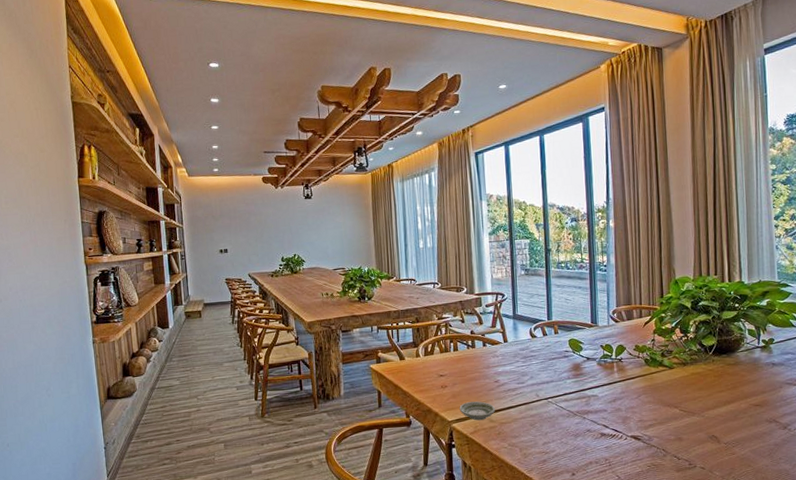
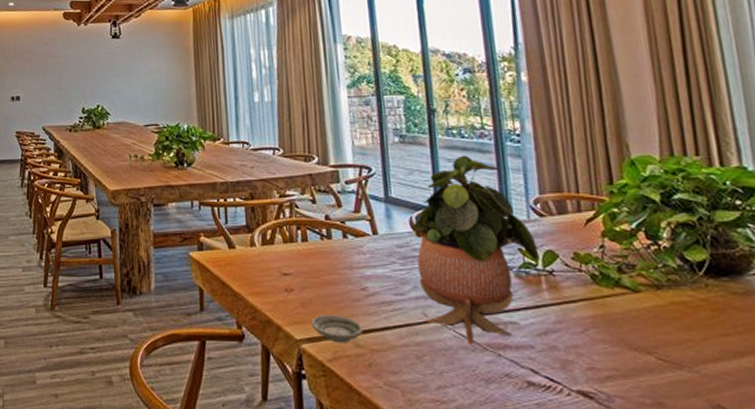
potted plant: none [532,281,613,413] -> present [413,155,539,345]

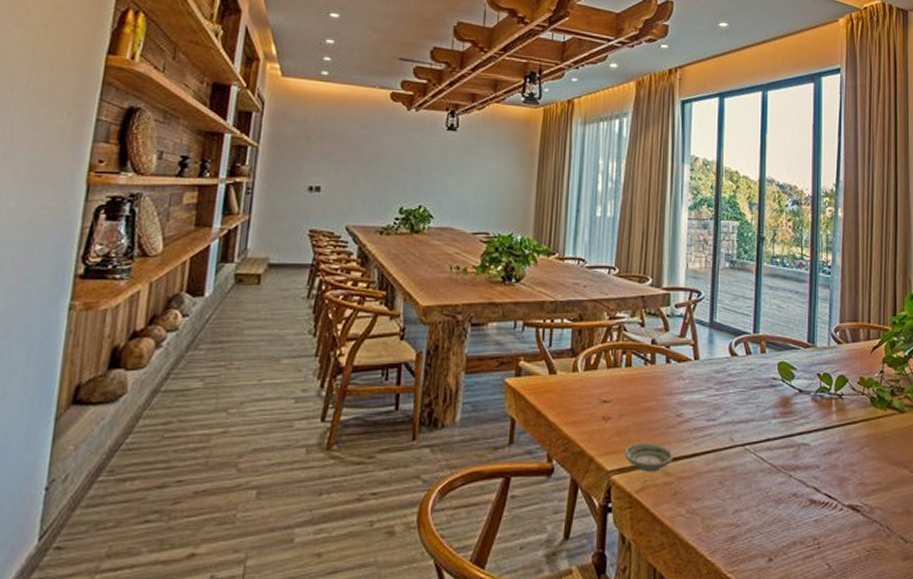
potted plant: present [413,155,539,345] -> none [731,283,832,468]

